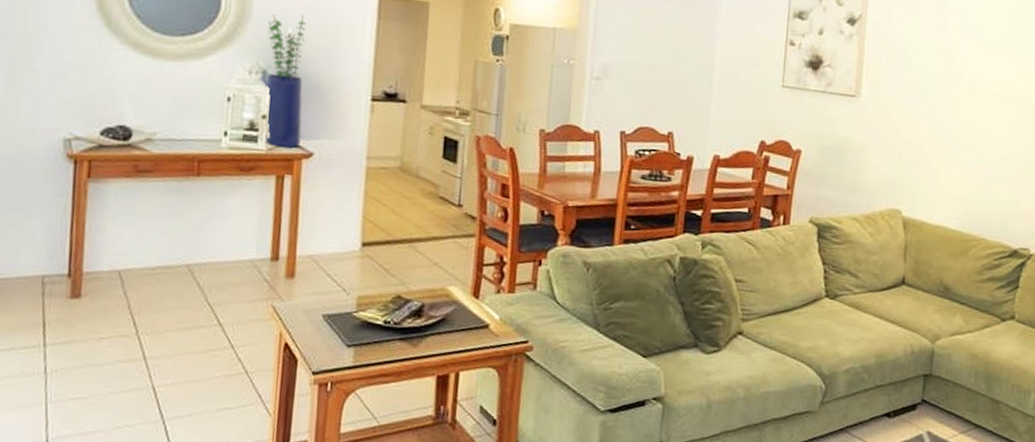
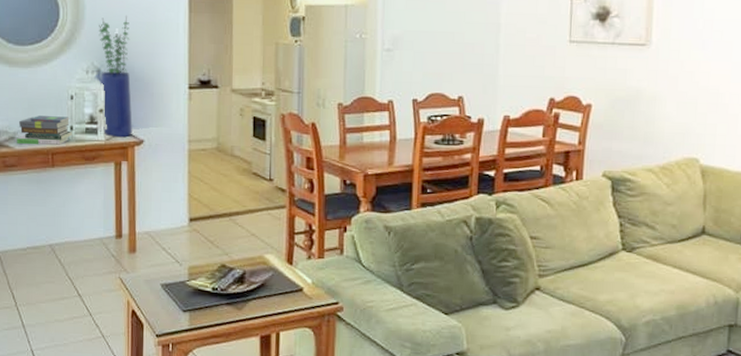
books: none [154,116,226,152] -> present [17,116,72,145]

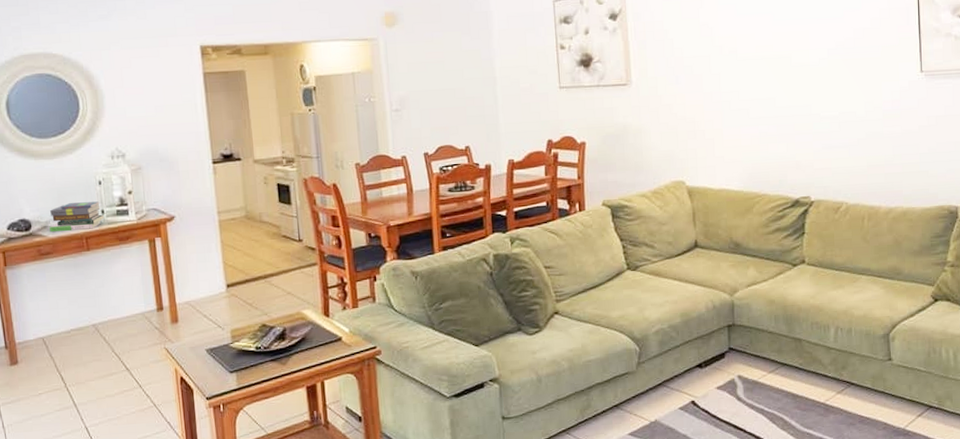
vase: present [99,16,133,138] -> none [119,101,163,217]

